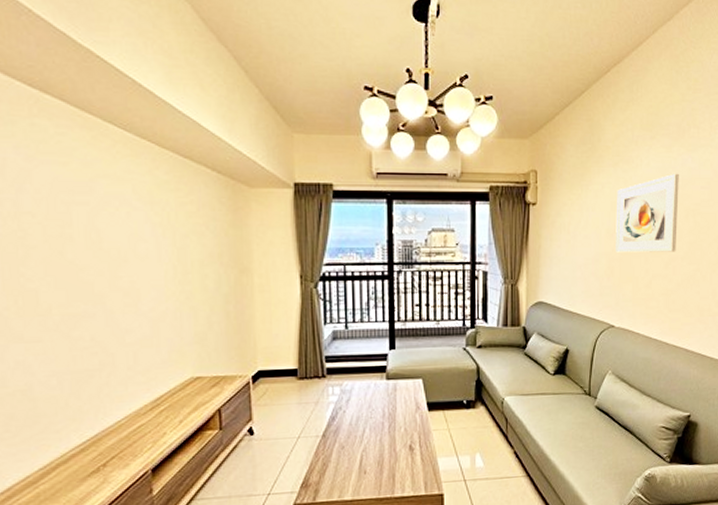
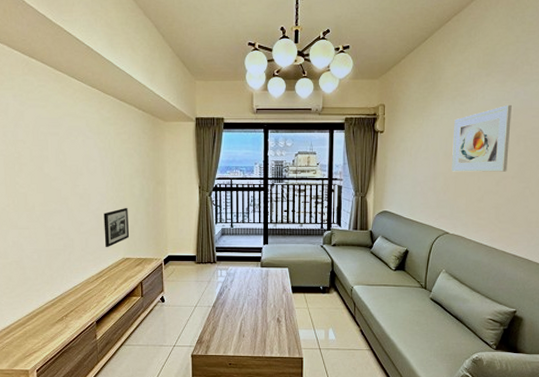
picture frame: none [161,306,201,364] -> present [103,207,130,248]

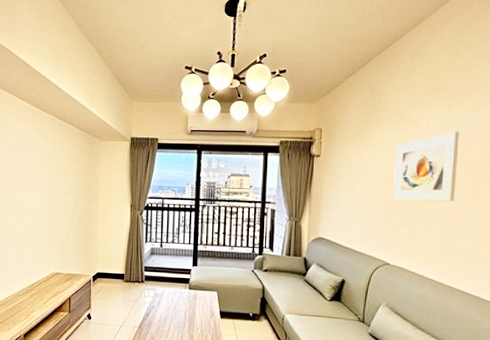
picture frame: present [103,207,130,248] -> none [37,222,61,262]

